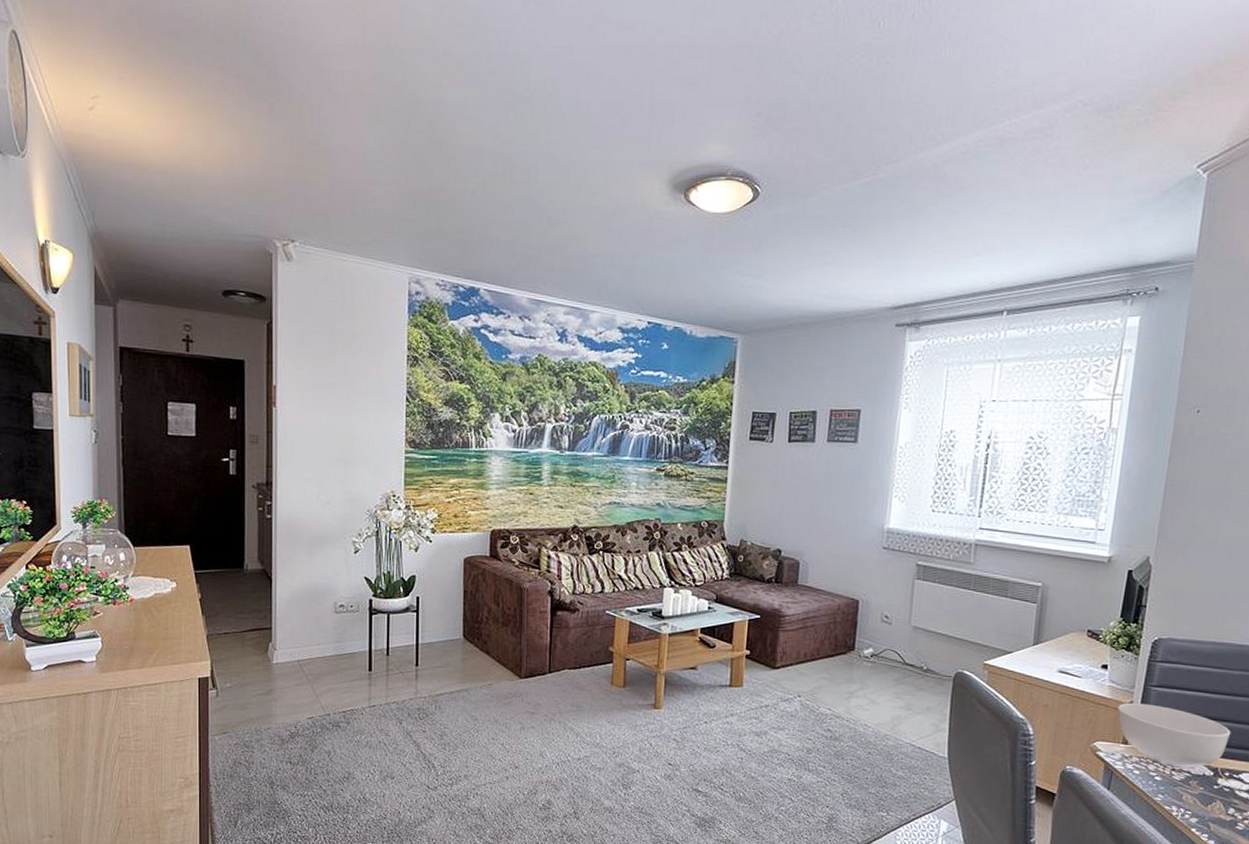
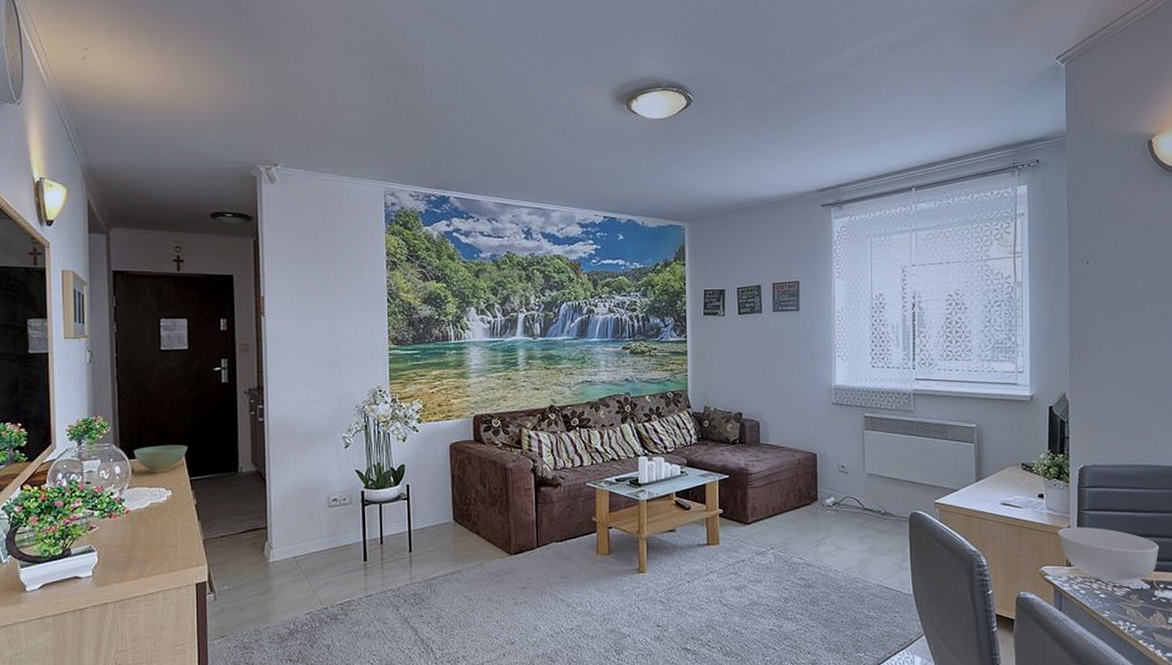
bowl: none [138,535,193,563] -> present [133,444,188,473]

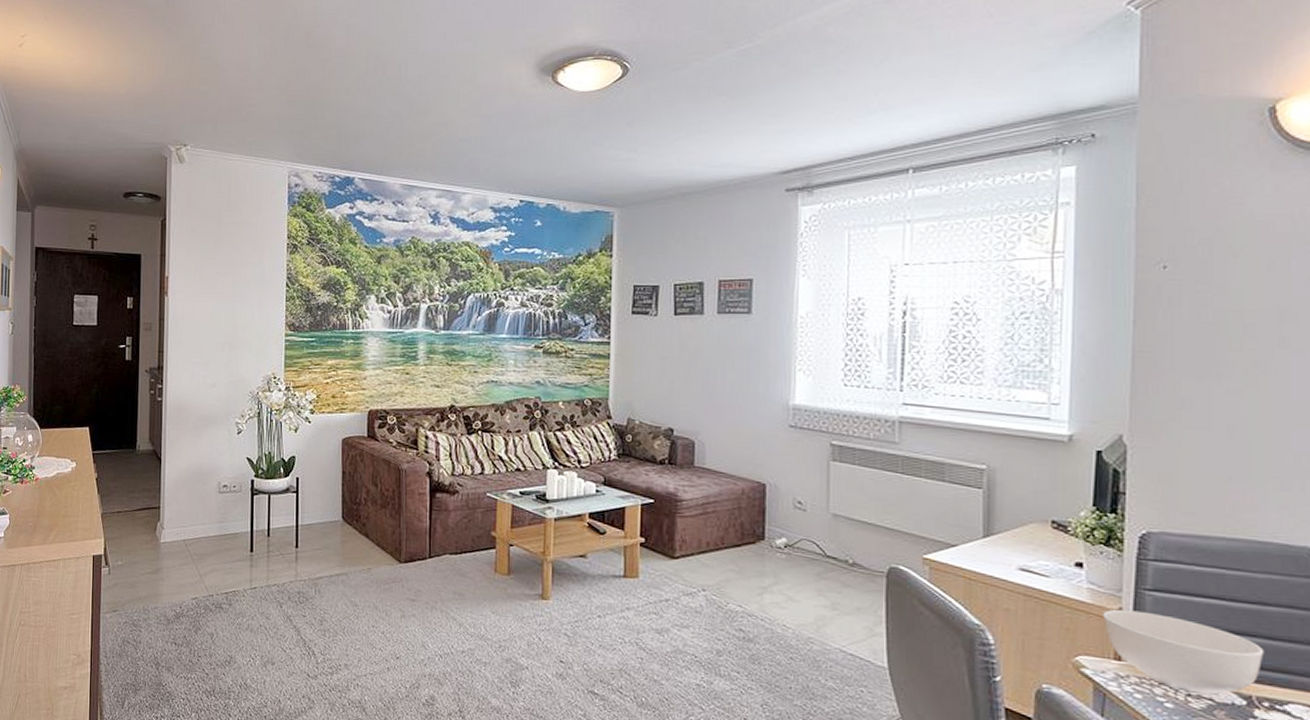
bowl: present [133,444,188,473] -> none [45,417,92,444]

